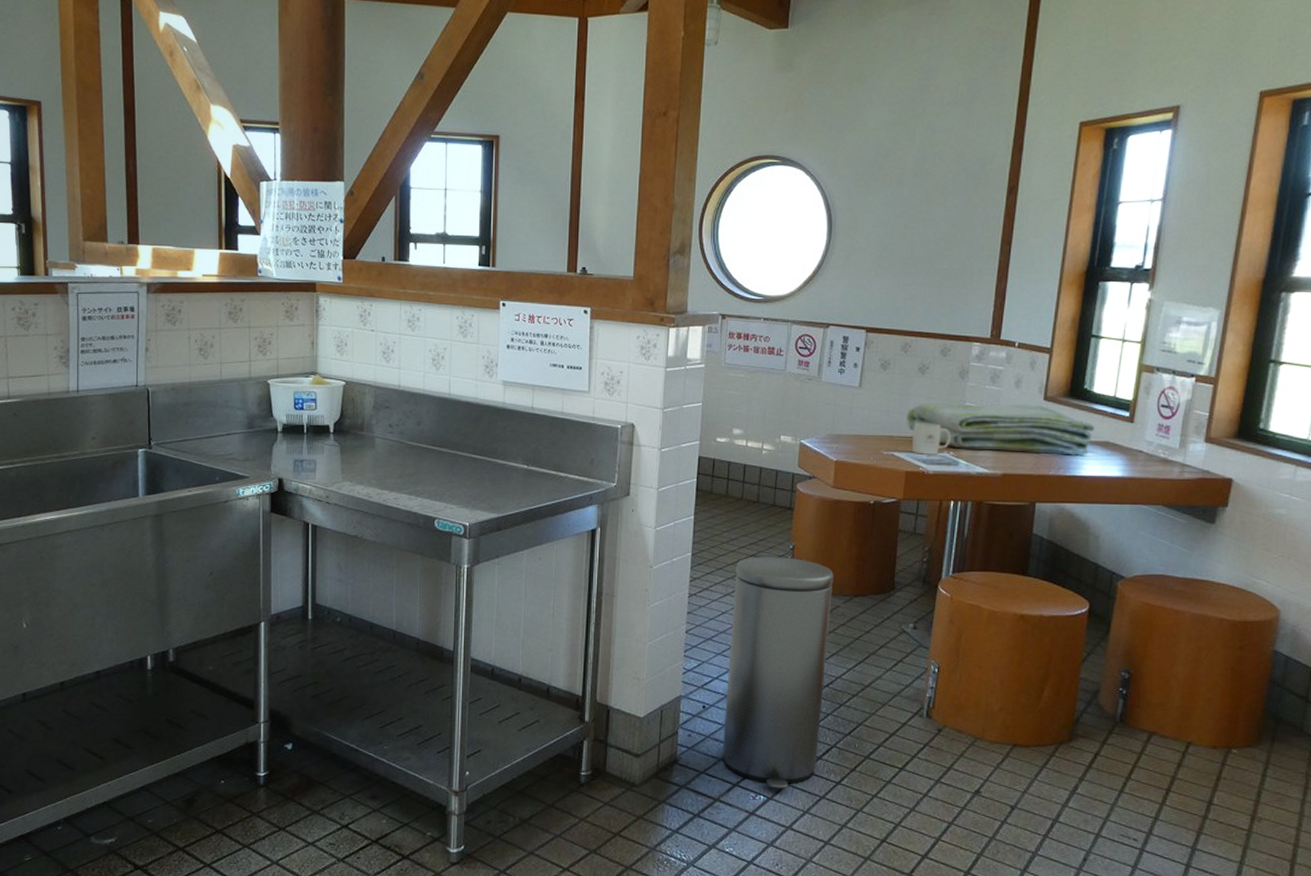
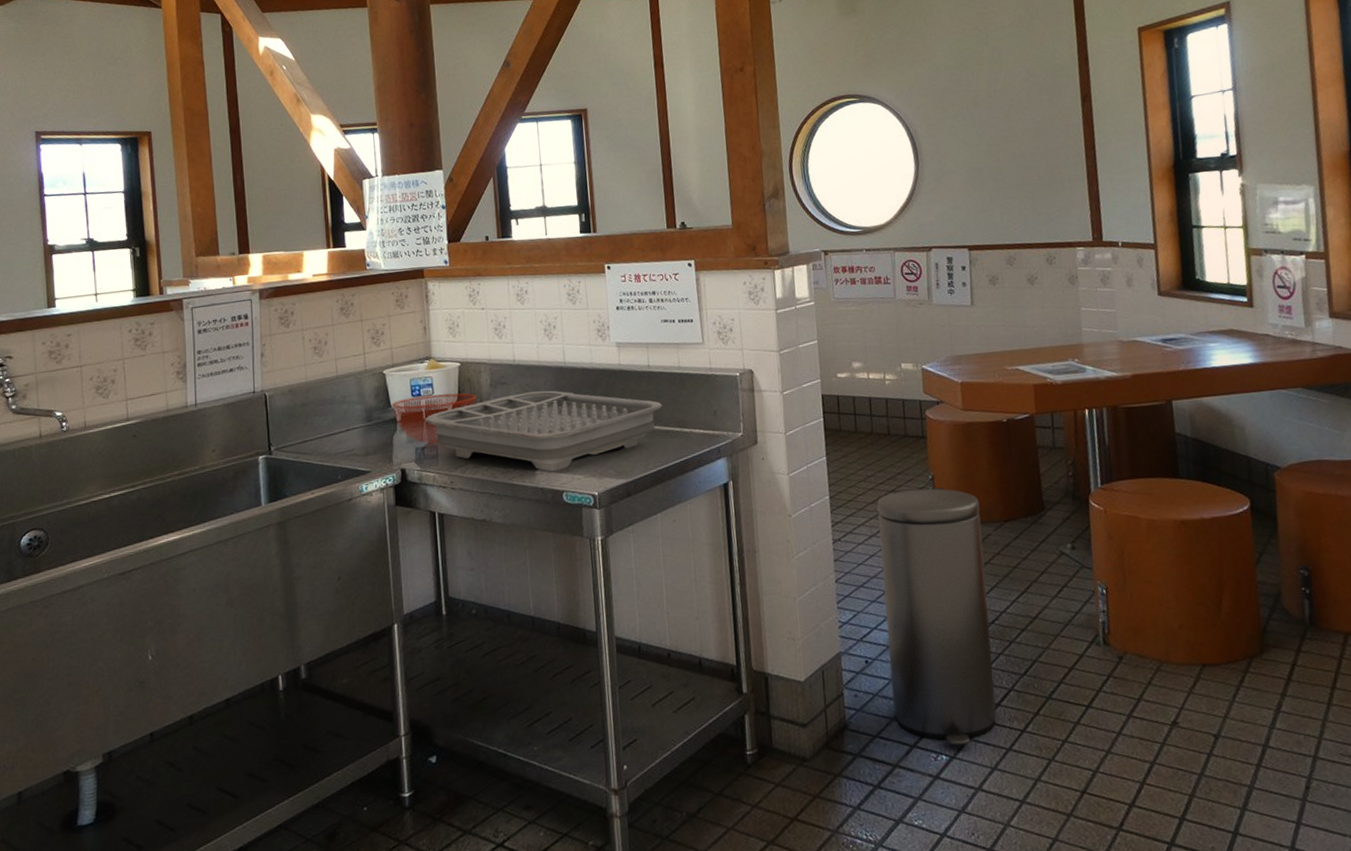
colander: none [274,410,359,458] -> present [392,393,477,444]
dish rack: none [305,419,541,499] -> present [424,390,662,472]
towel: present [906,404,1095,456] -> none [1023,301,1216,355]
mug: present [911,422,951,455] -> none [1033,332,1073,366]

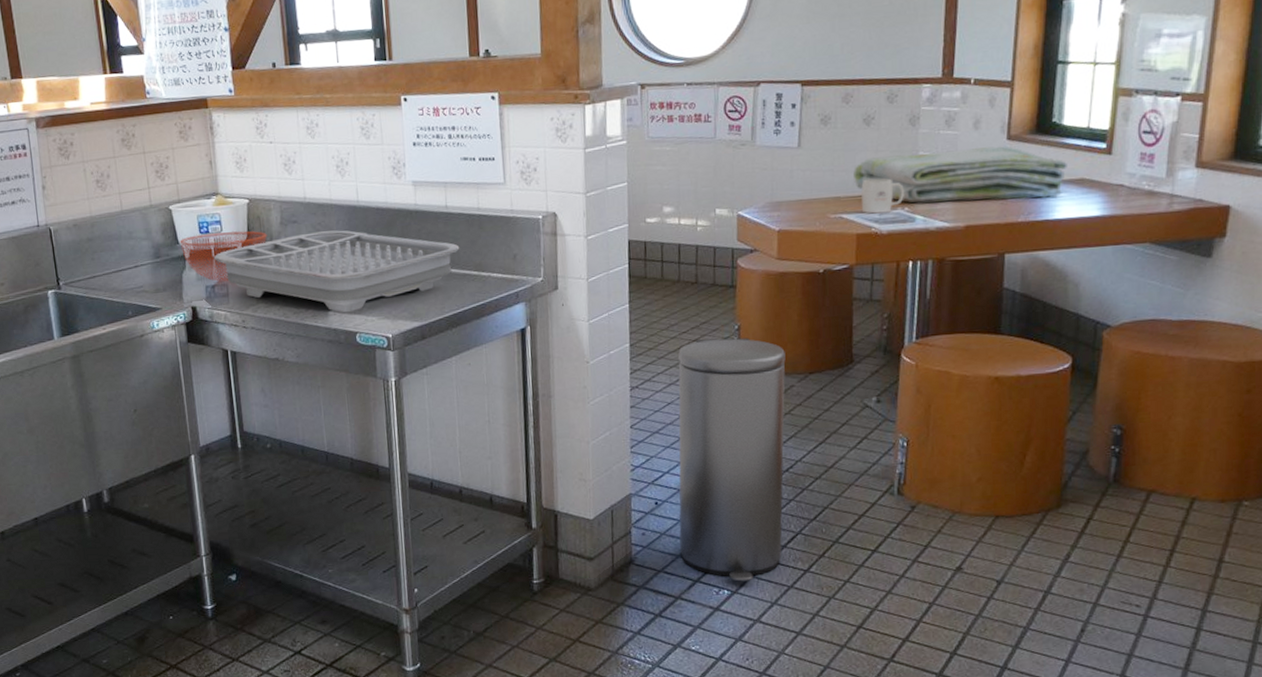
towel: none [1023,301,1216,355] -> present [852,146,1067,203]
mug: none [1033,332,1073,366] -> present [860,178,904,214]

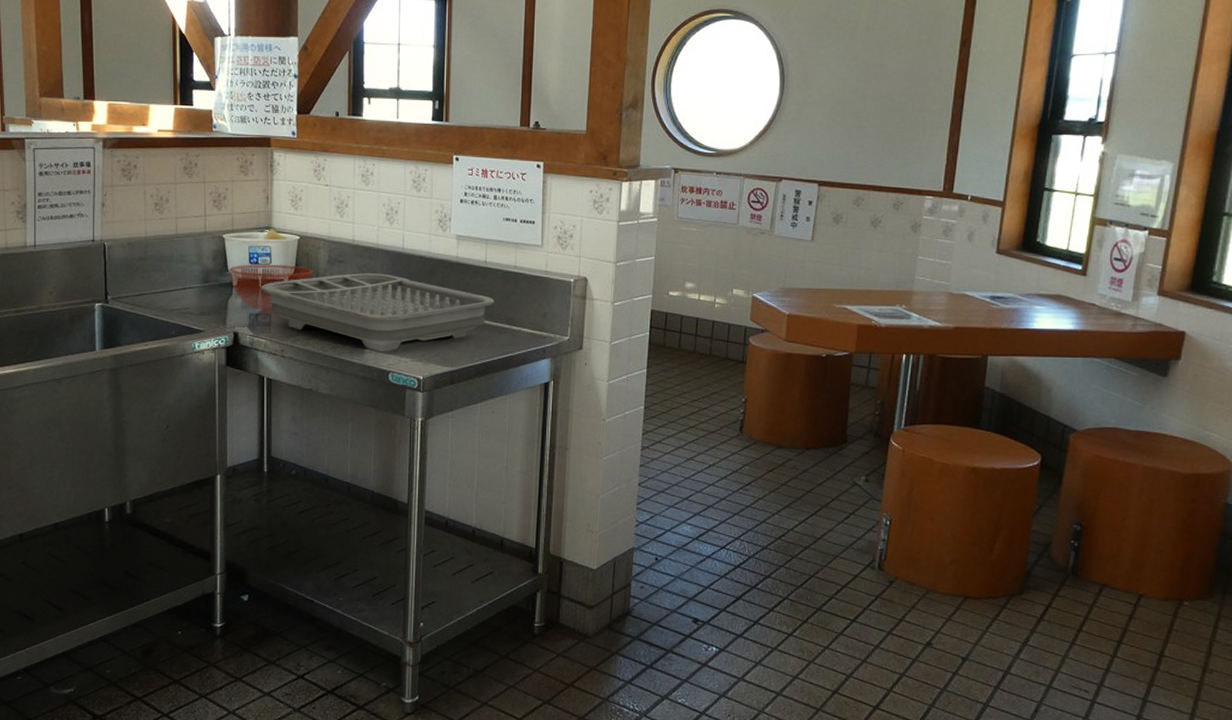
pedal bin: present [678,337,786,582] -> none [674,408,786,640]
towel: present [852,146,1067,203] -> none [858,257,1047,309]
mug: present [860,178,904,214] -> none [863,276,903,308]

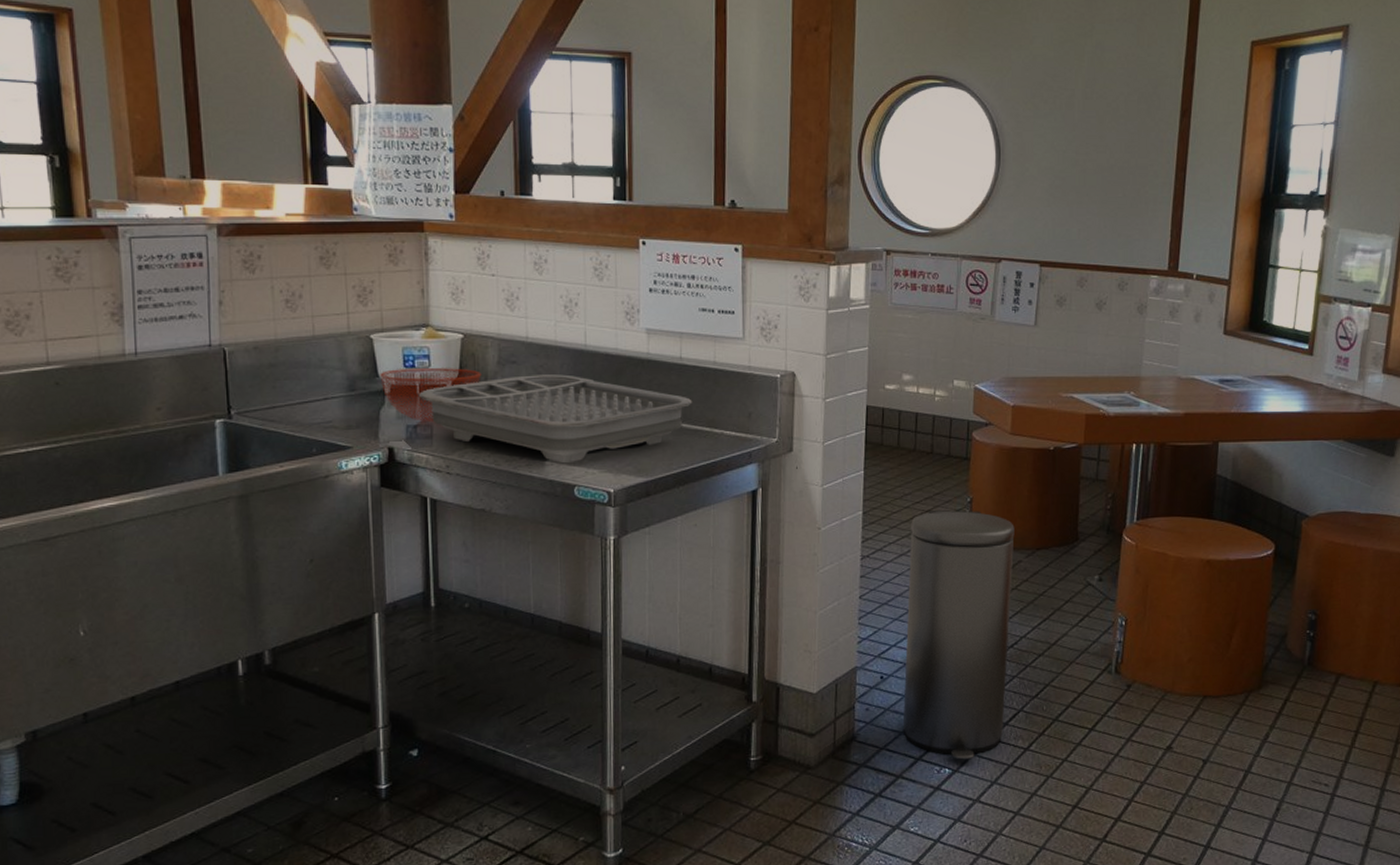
pedal bin: none [674,408,786,640] -> present [902,510,1015,760]

